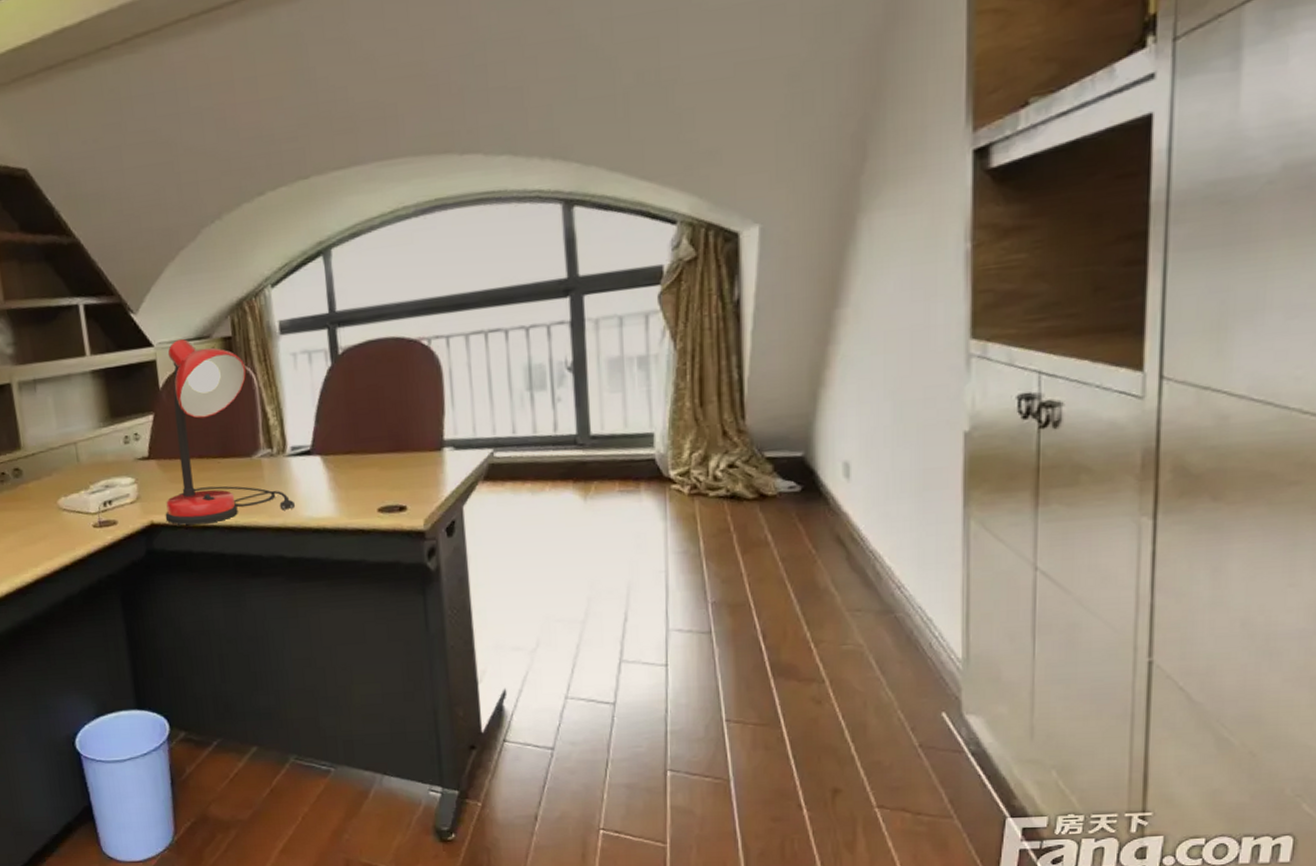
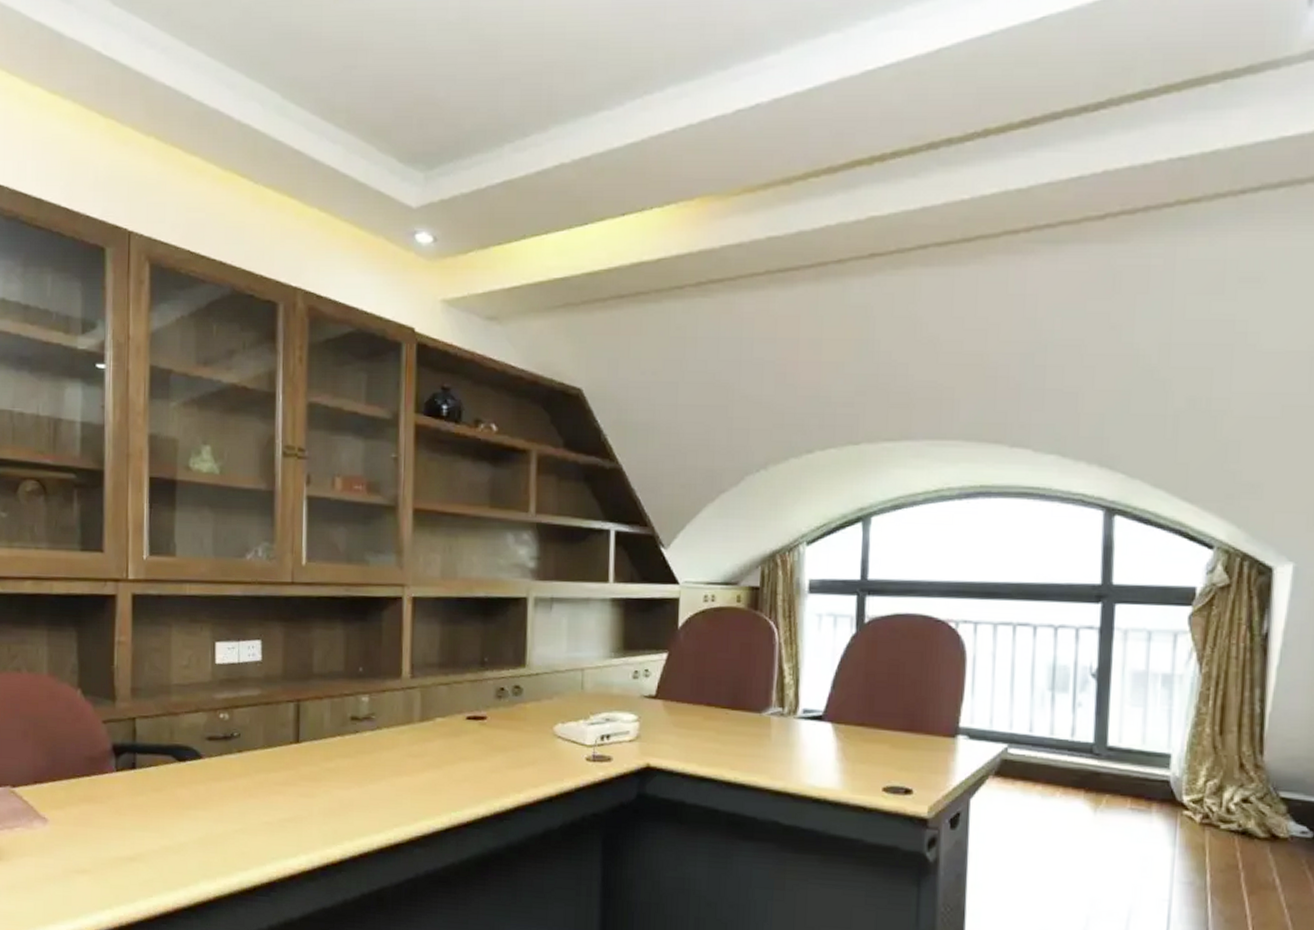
desk lamp: present [165,339,296,525] -> none [662,582,799,775]

